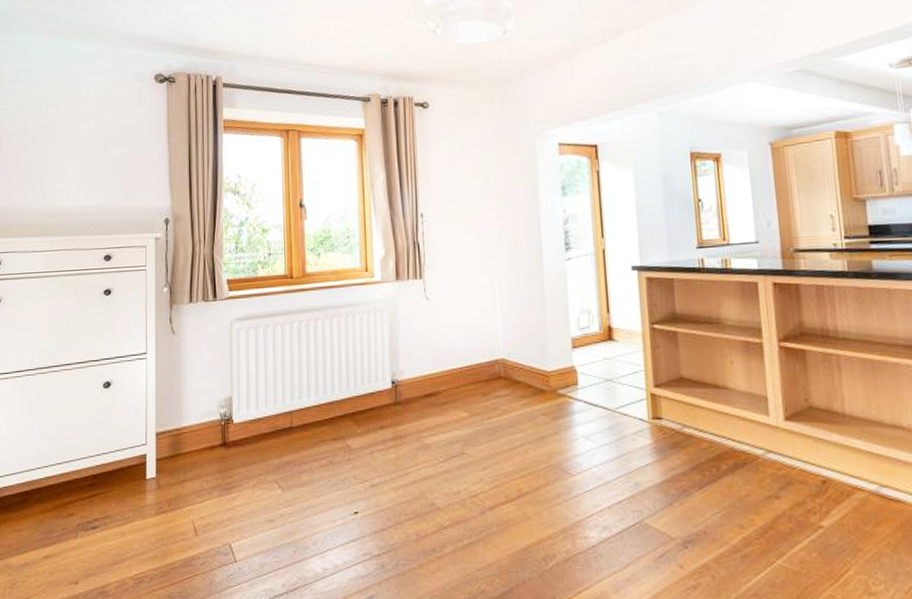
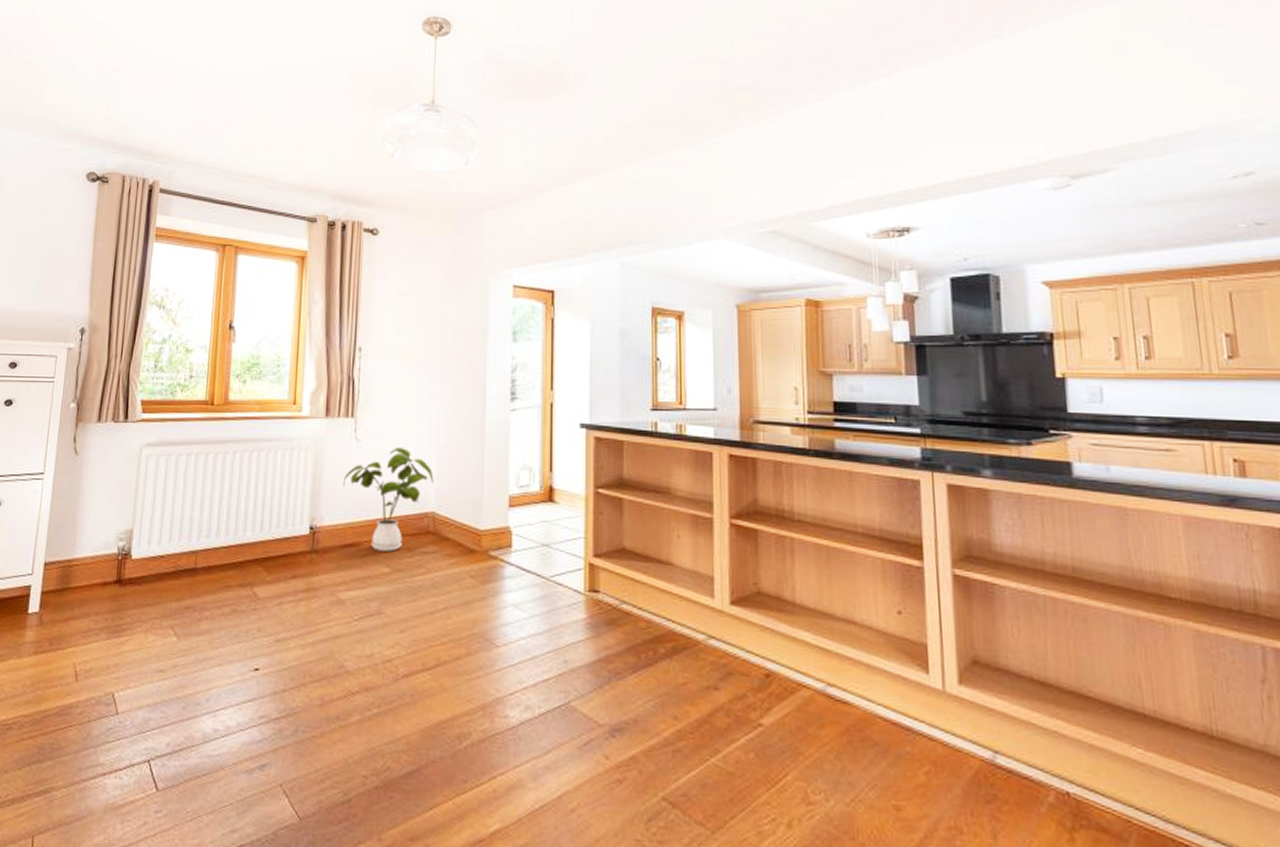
house plant: none [418,303,501,398] -> present [343,448,434,552]

